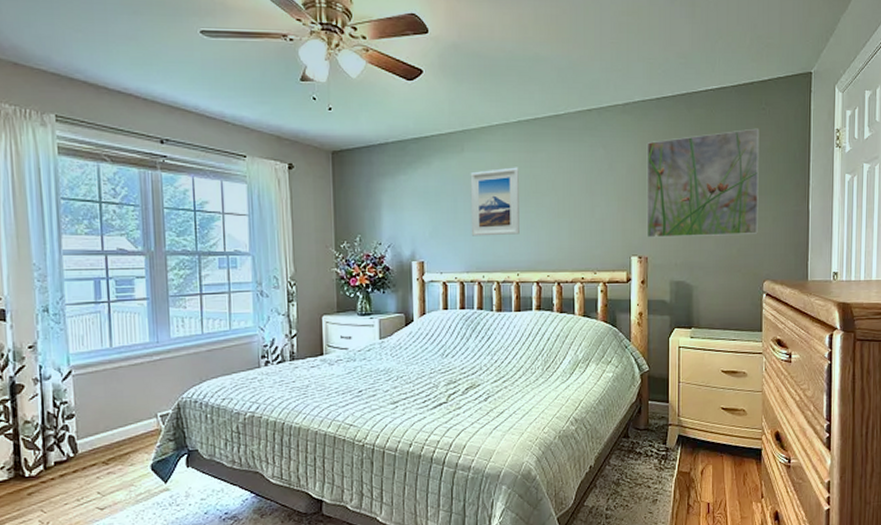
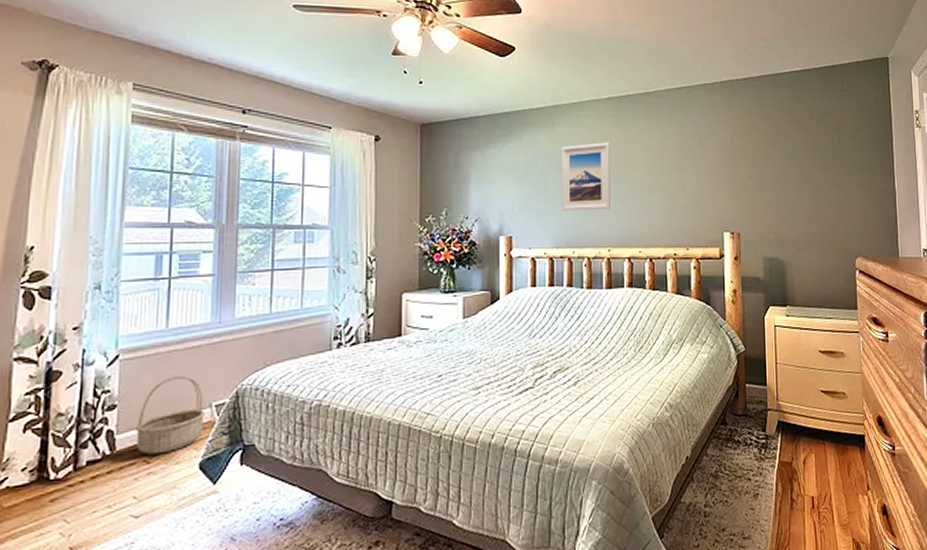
basket: none [92,389,152,458] -> present [135,376,205,455]
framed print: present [646,128,759,238] -> none [735,108,847,214]

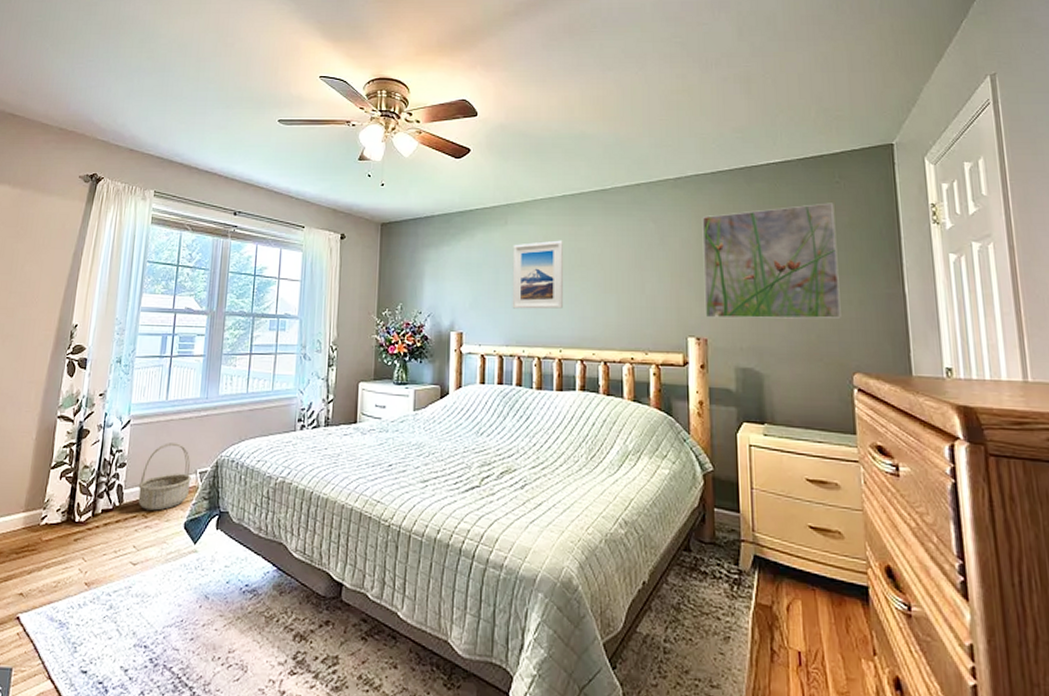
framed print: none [735,108,847,214] -> present [702,202,841,319]

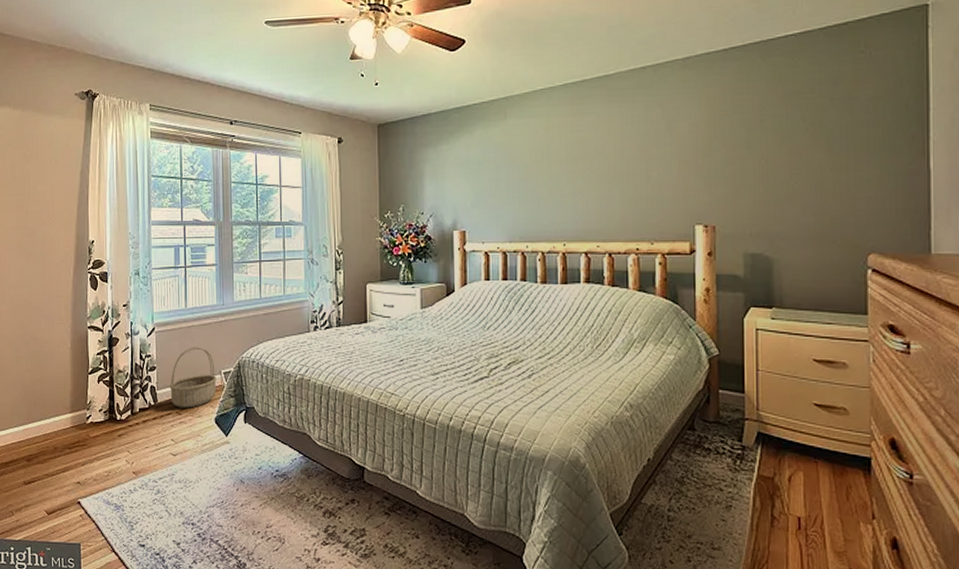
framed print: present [512,240,563,309] -> none [513,132,566,205]
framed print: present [702,202,841,319] -> none [712,74,859,205]

